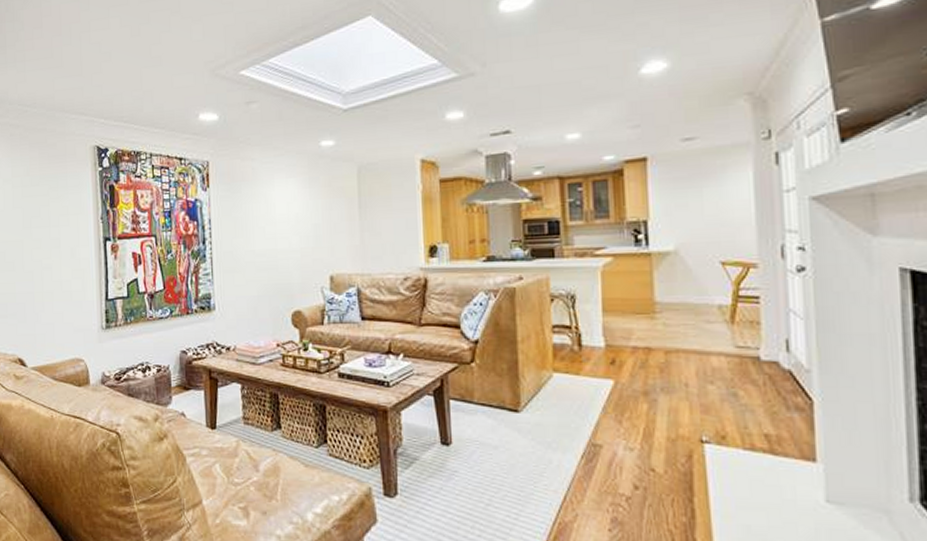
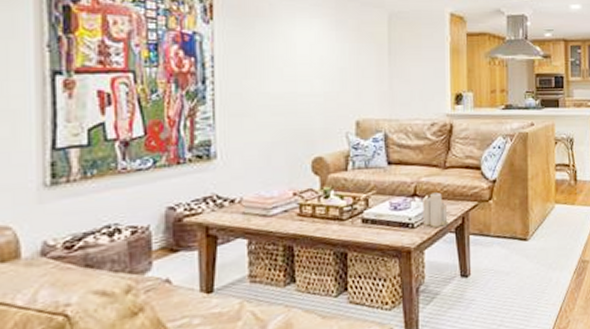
candle: none [398,350,425,389] -> present [422,191,448,228]

